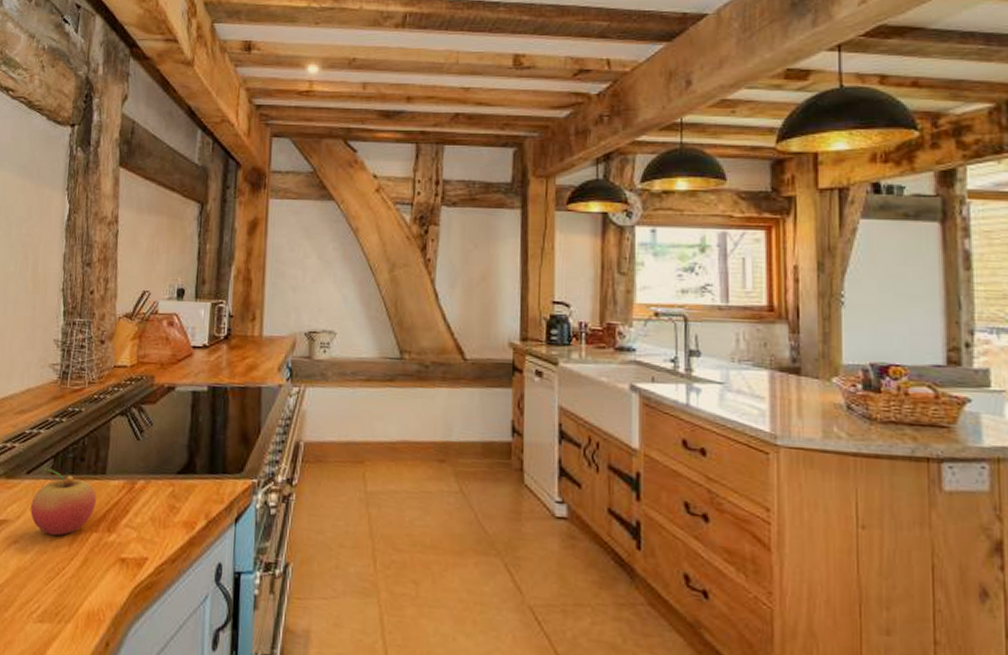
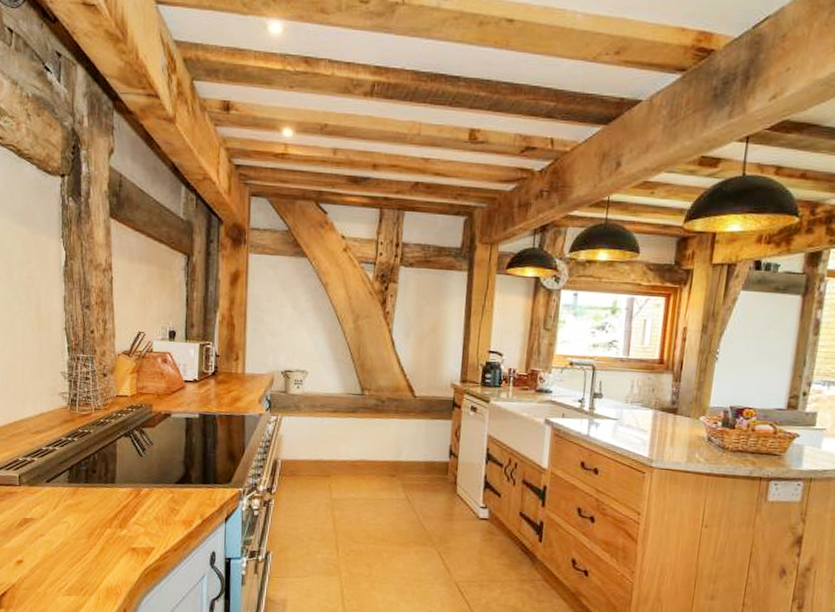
fruit: present [30,468,97,536] -> none [52,478,109,531]

